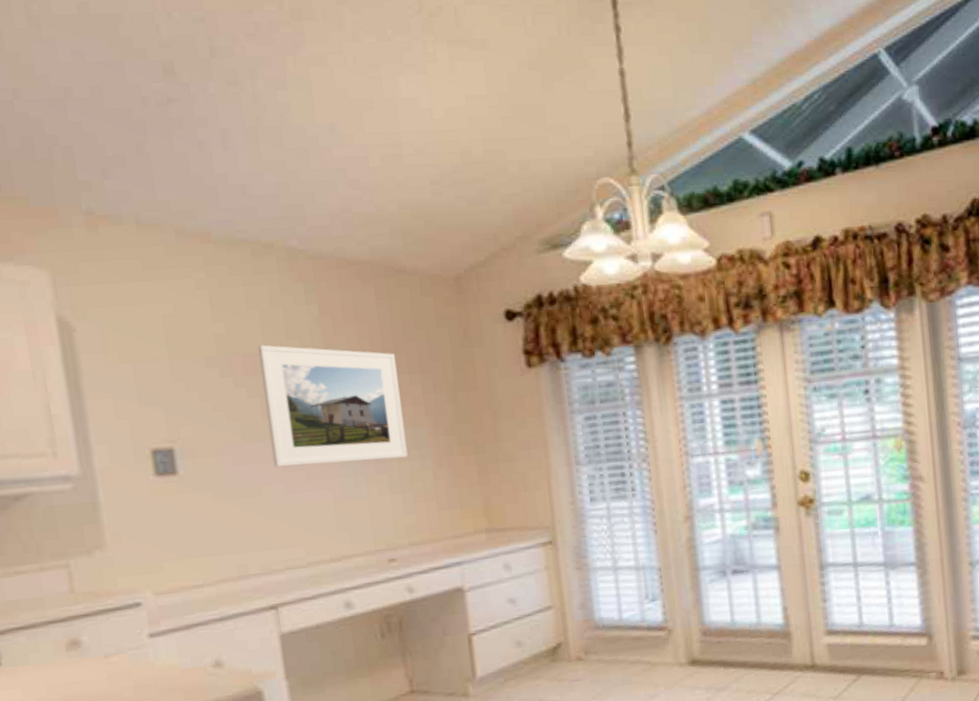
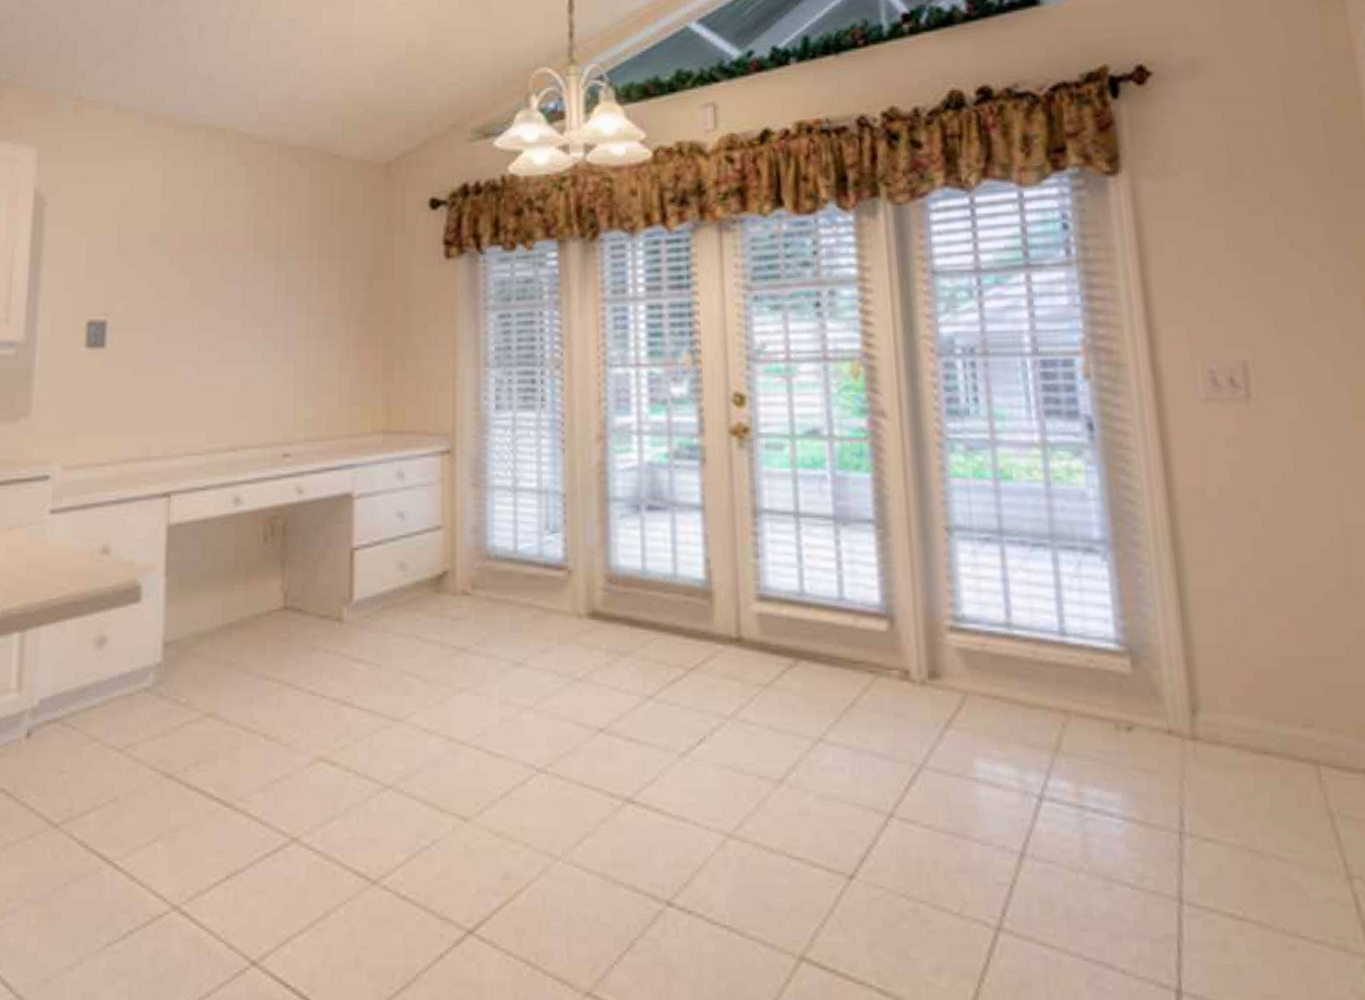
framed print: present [258,344,408,468] -> none [191,224,319,347]

